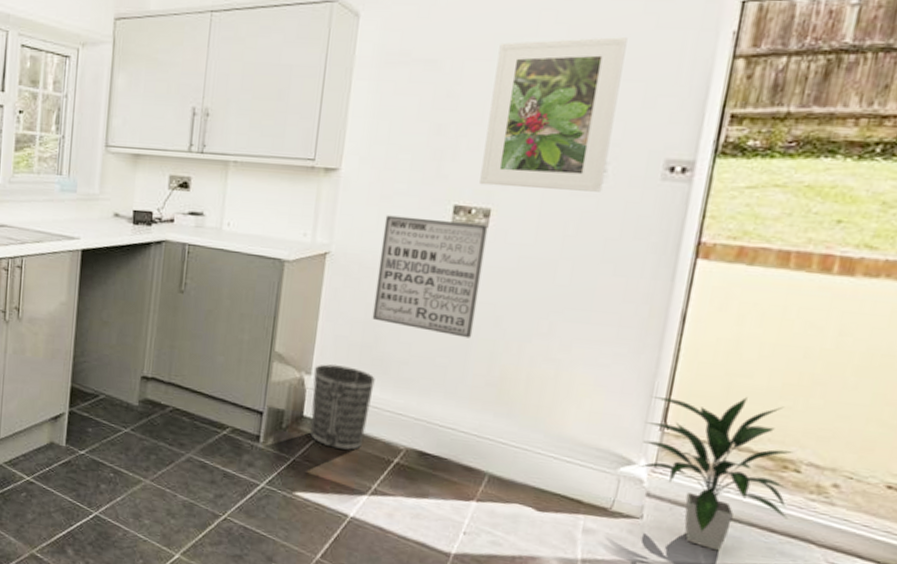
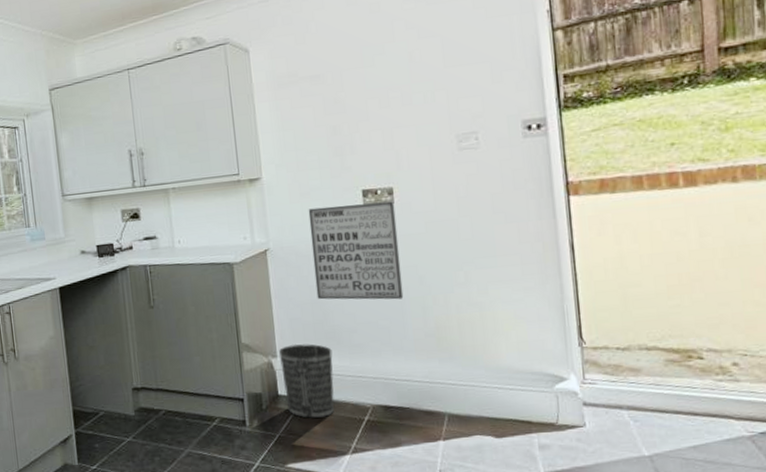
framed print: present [479,37,628,192] -> none [367,30,478,169]
indoor plant: present [638,396,794,551] -> none [566,302,705,442]

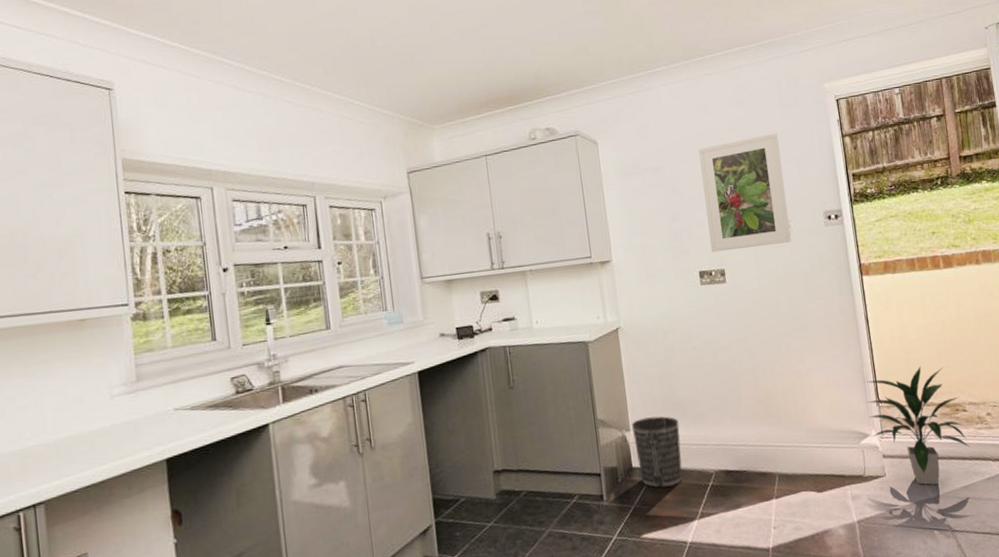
wall art: present [308,201,404,300] -> none [653,281,738,374]
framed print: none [367,30,478,169] -> present [698,133,792,253]
indoor plant: none [566,302,705,442] -> present [866,365,970,485]

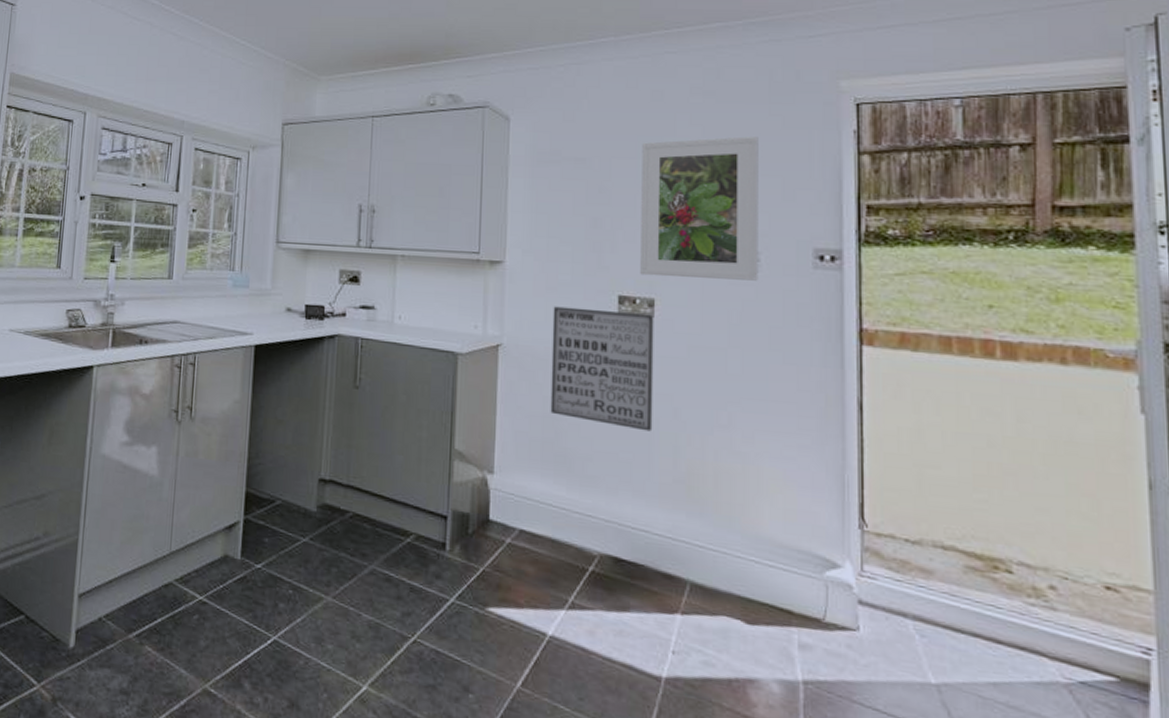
wastebasket: present [632,416,683,488] -> none [496,461,560,558]
wall art: none [653,281,738,374] -> present [550,306,654,432]
indoor plant: present [866,365,970,485] -> none [844,489,1011,668]

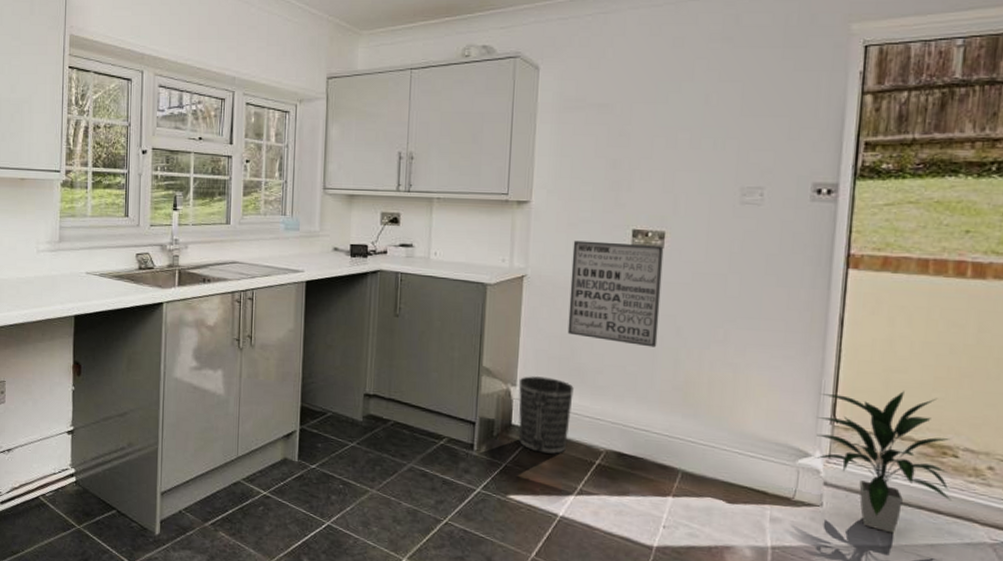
wastebasket: none [496,461,560,558] -> present [518,375,574,454]
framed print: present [640,136,759,281] -> none [653,80,771,214]
indoor plant: none [844,489,1011,668] -> present [814,390,952,534]

